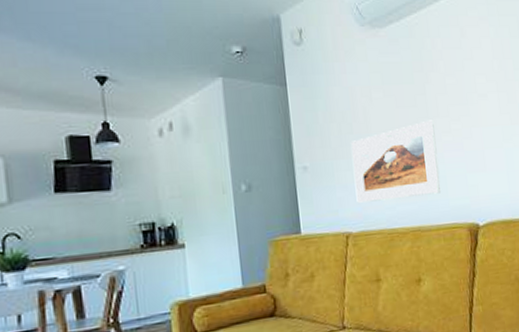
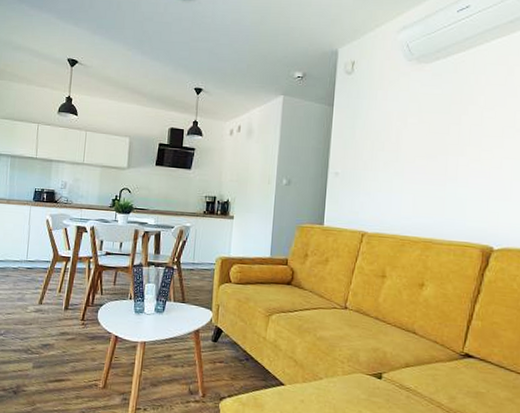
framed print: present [351,120,442,203] -> none [376,147,464,214]

